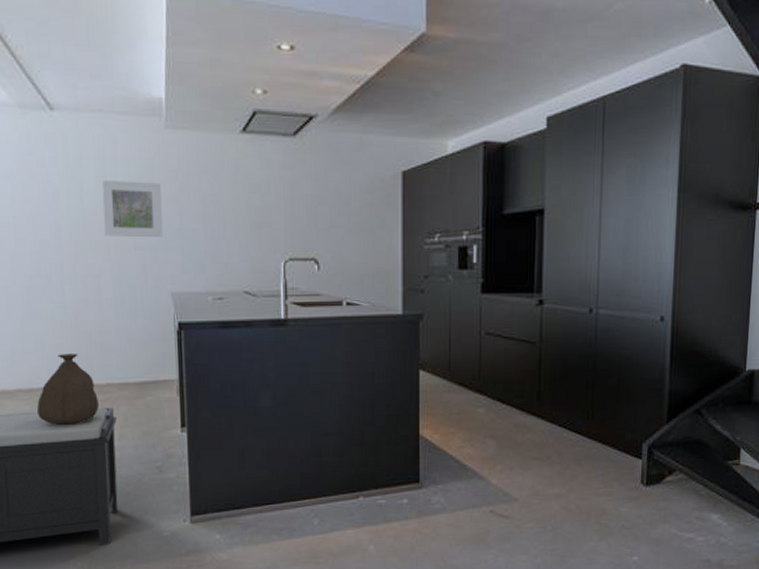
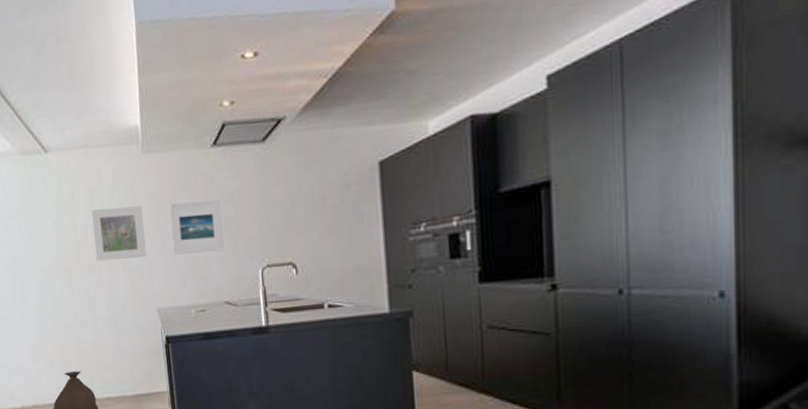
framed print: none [192,184,247,240] -> present [169,200,224,255]

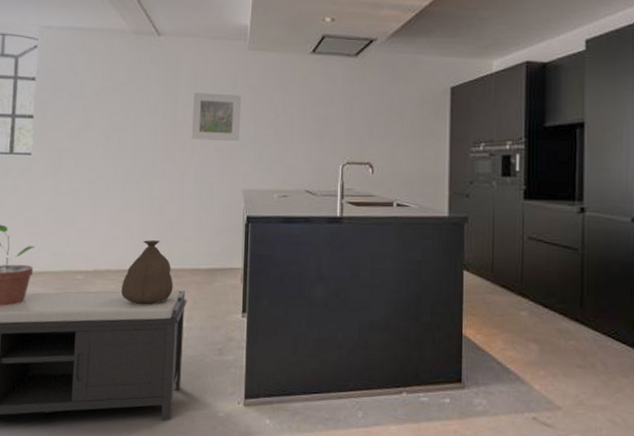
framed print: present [169,200,224,255] -> none [265,97,312,145]

